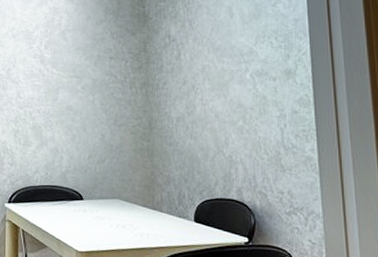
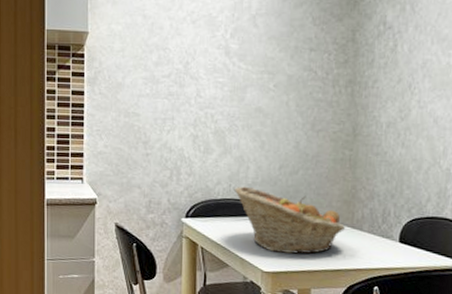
fruit basket: none [50,174,147,235] -> present [233,186,345,254]

